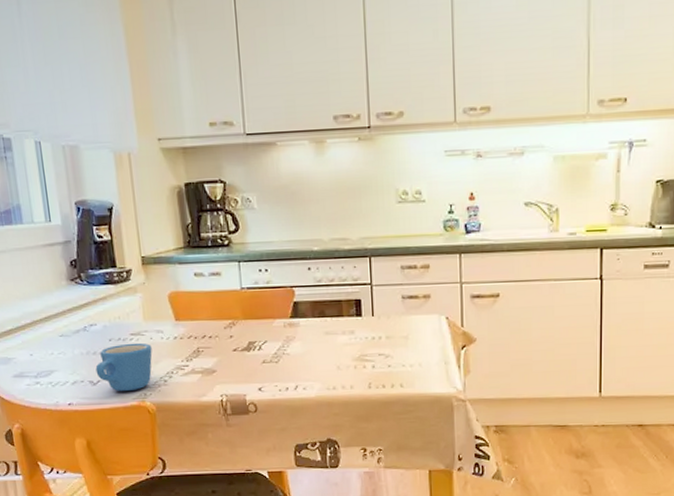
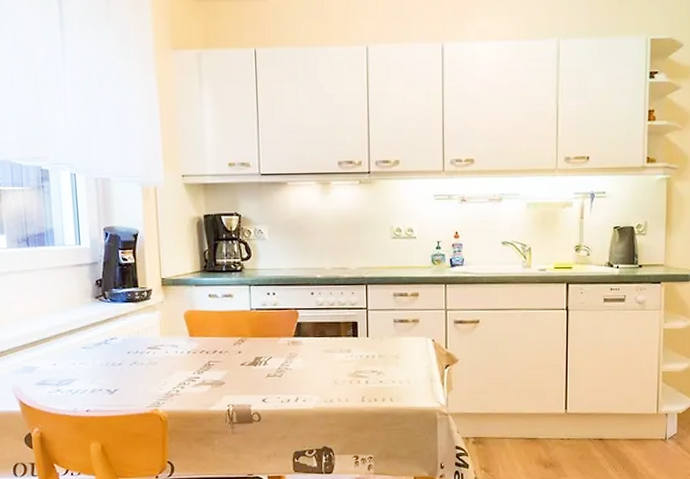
mug: present [95,342,153,392] -> none [113,356,167,401]

